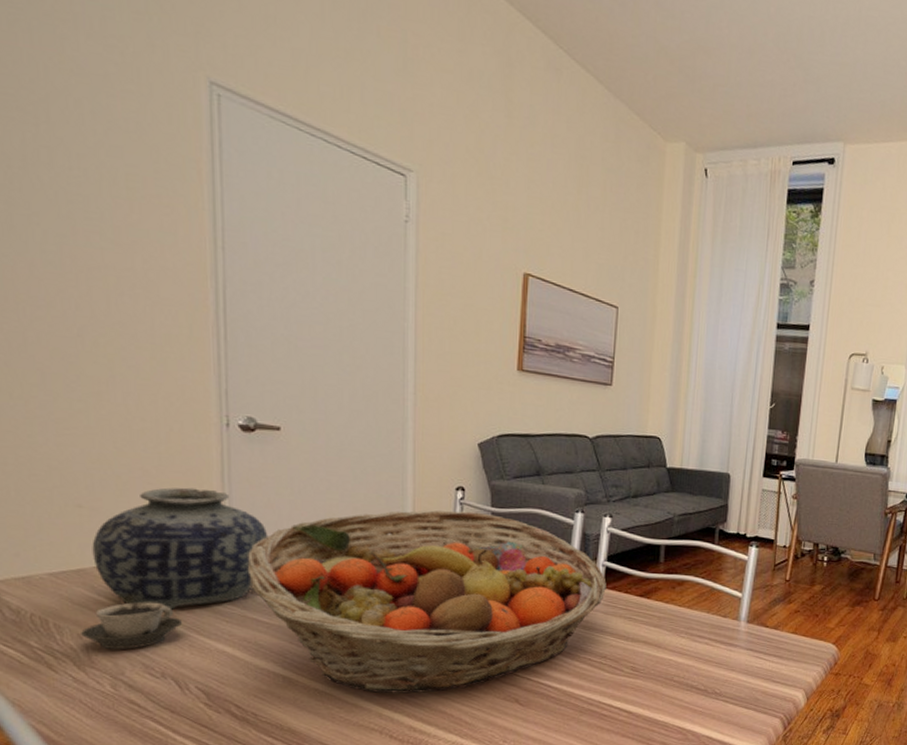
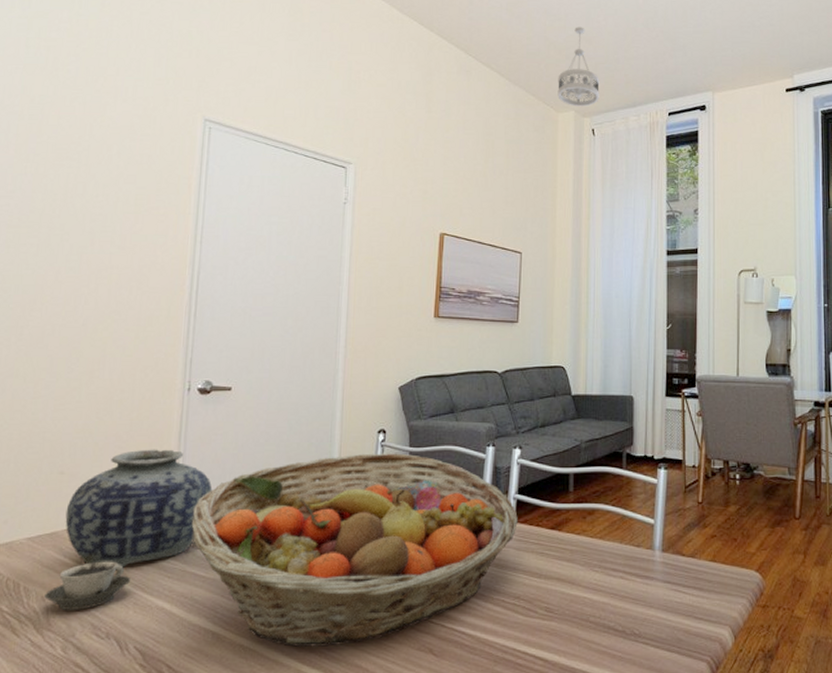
ceiling light fixture: none [666,31,717,139] -> present [557,27,600,107]

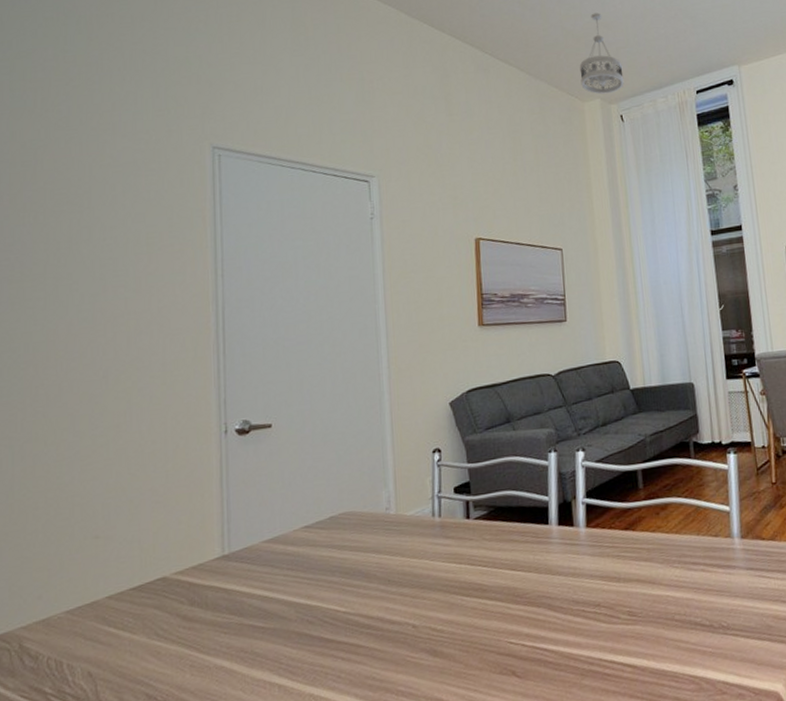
cup: present [44,561,130,611] -> none [91,624,183,684]
vase: present [65,449,213,568] -> none [105,498,263,632]
fruit basket: present [191,453,518,647] -> none [243,470,590,689]

